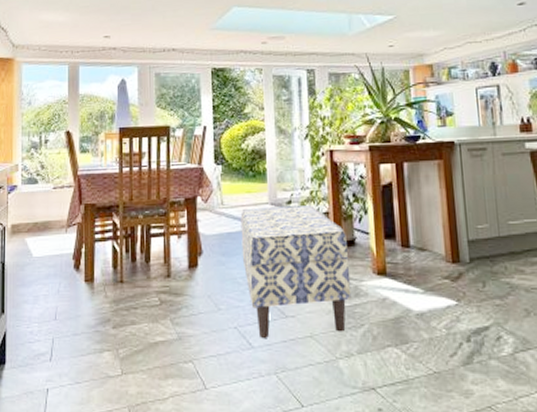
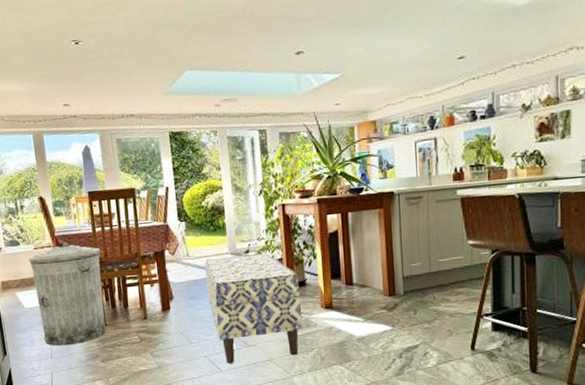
trash can: none [45,182,126,306] -> present [28,242,106,346]

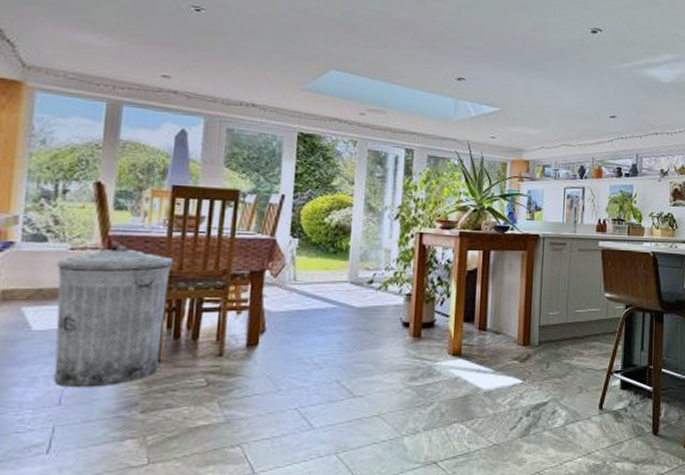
bench: present [204,253,303,363] -> none [311,285,427,418]

